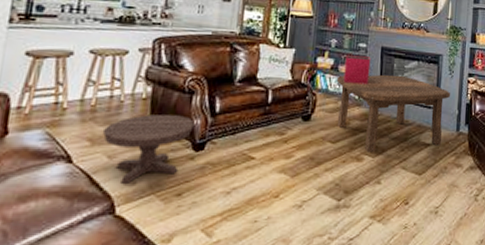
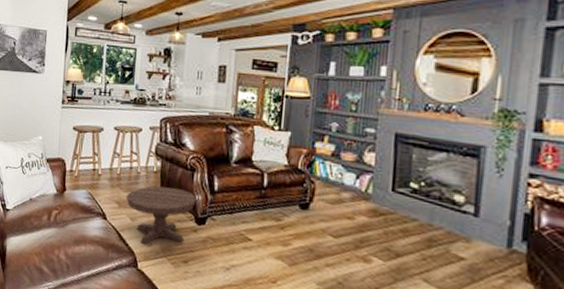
coffee table: present [336,74,451,153] -> none [338,163,499,261]
storage bin: present [343,54,371,85] -> none [346,140,381,176]

